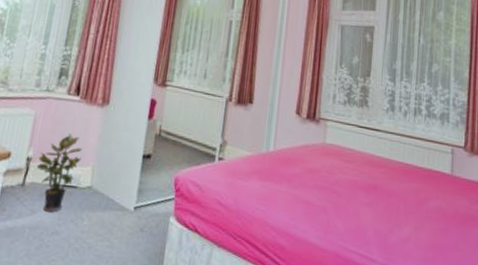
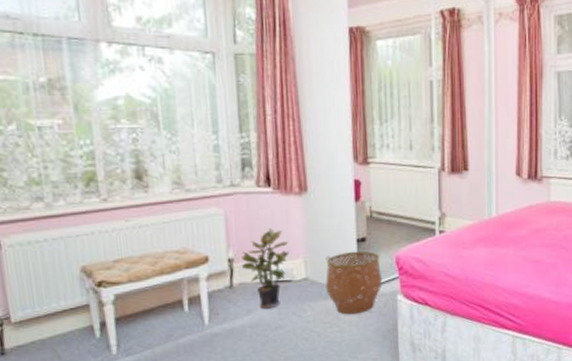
basket: none [105,166,161,231] -> present [326,251,383,315]

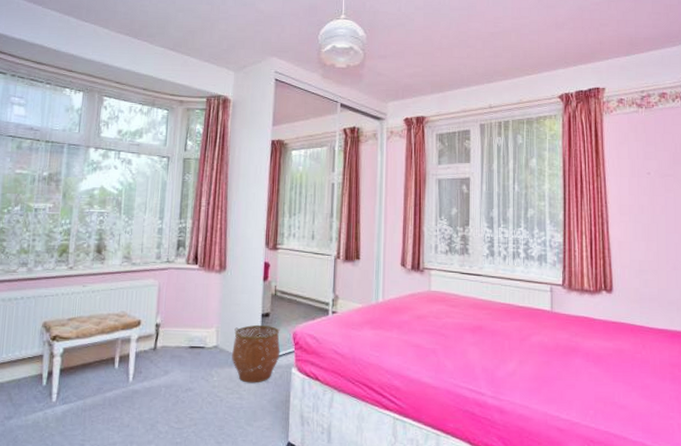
potted plant: present [241,228,290,309] -> none [165,300,206,372]

